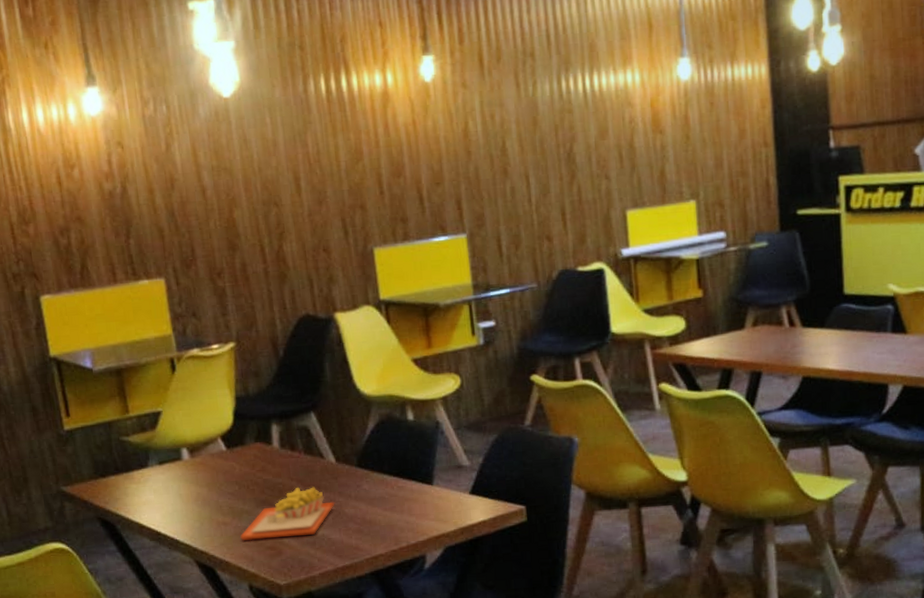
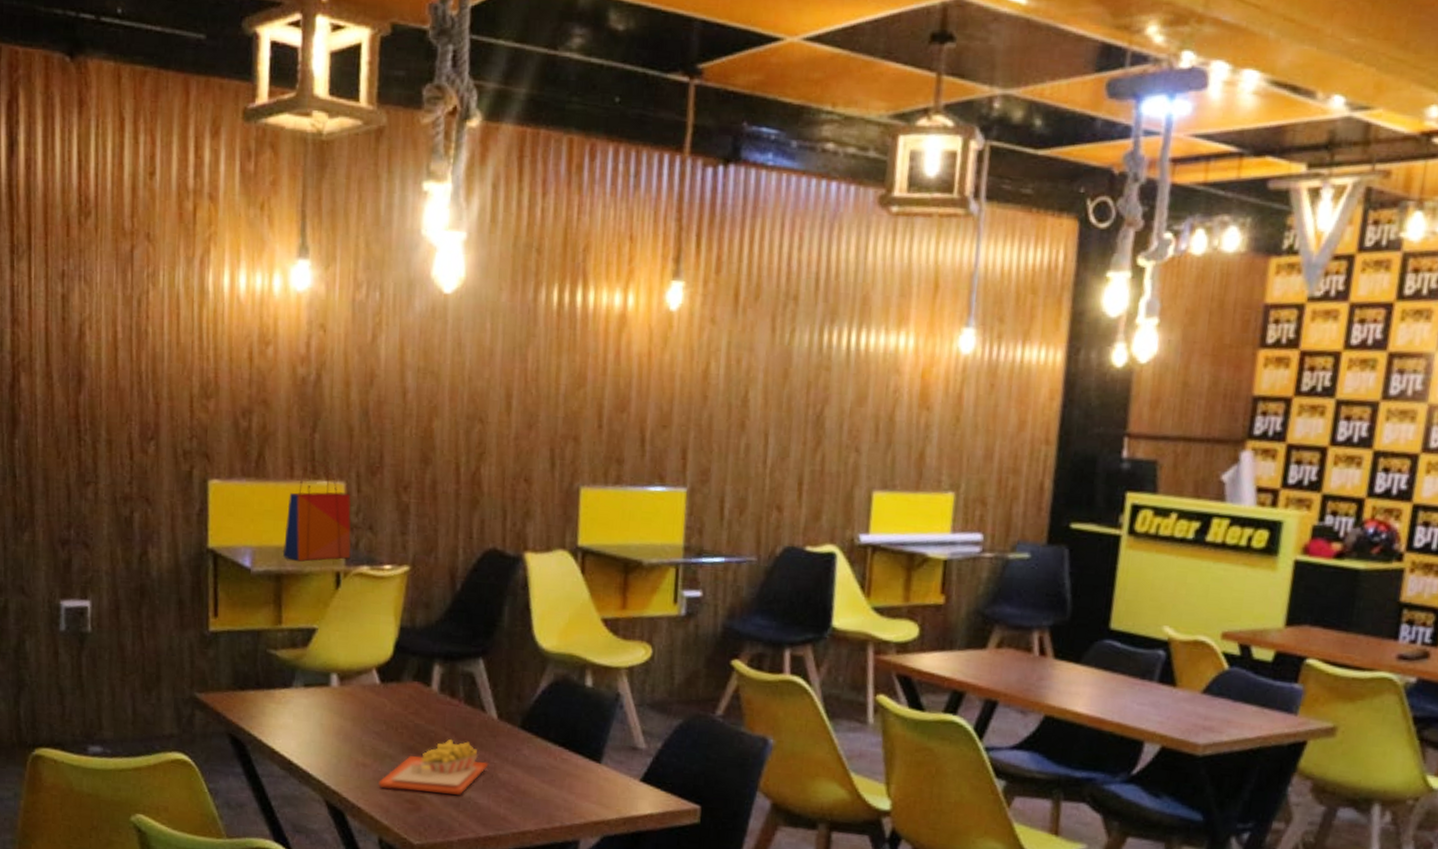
shopping bag: none [116,263,181,355] -> present [283,460,351,562]

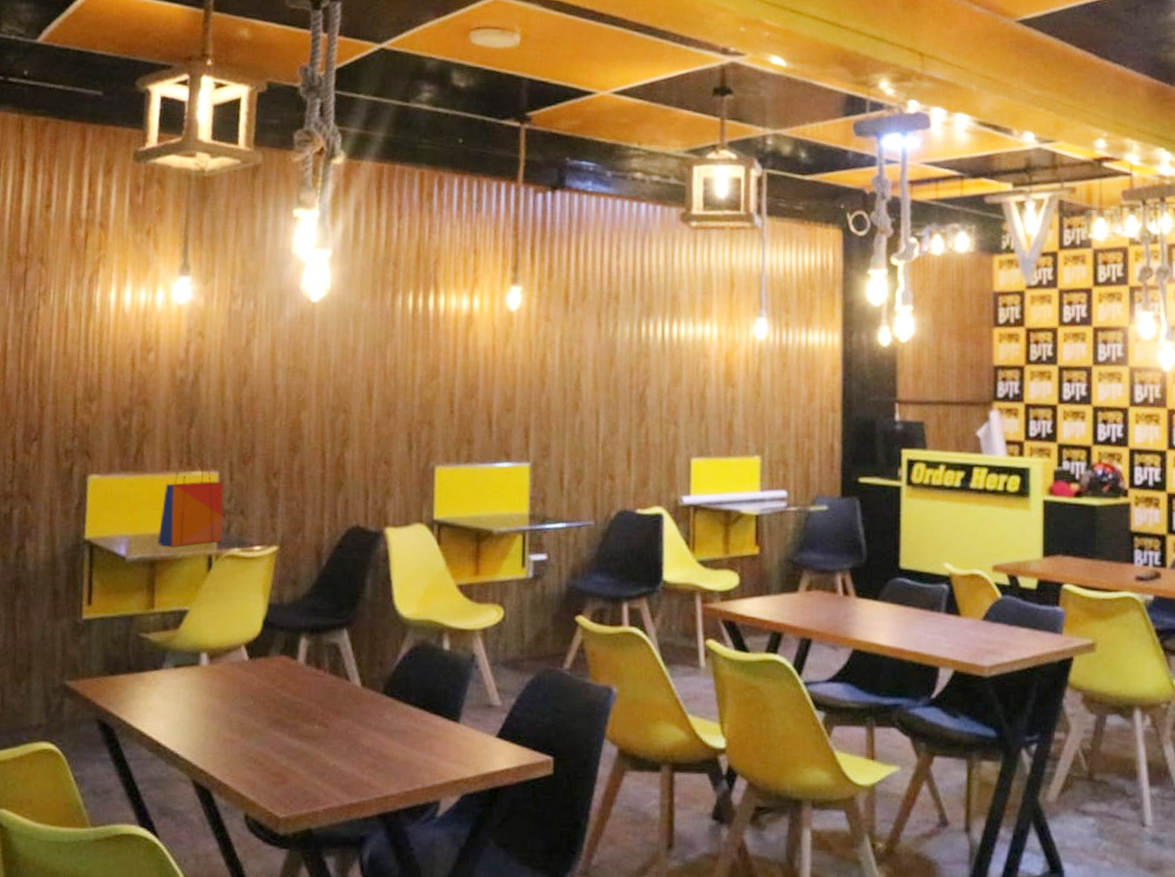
french fries: present [378,738,489,795] -> none [245,709,353,765]

